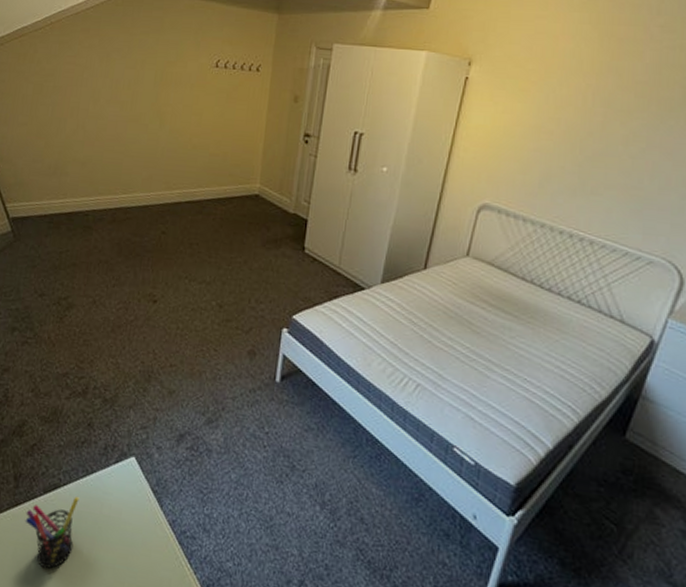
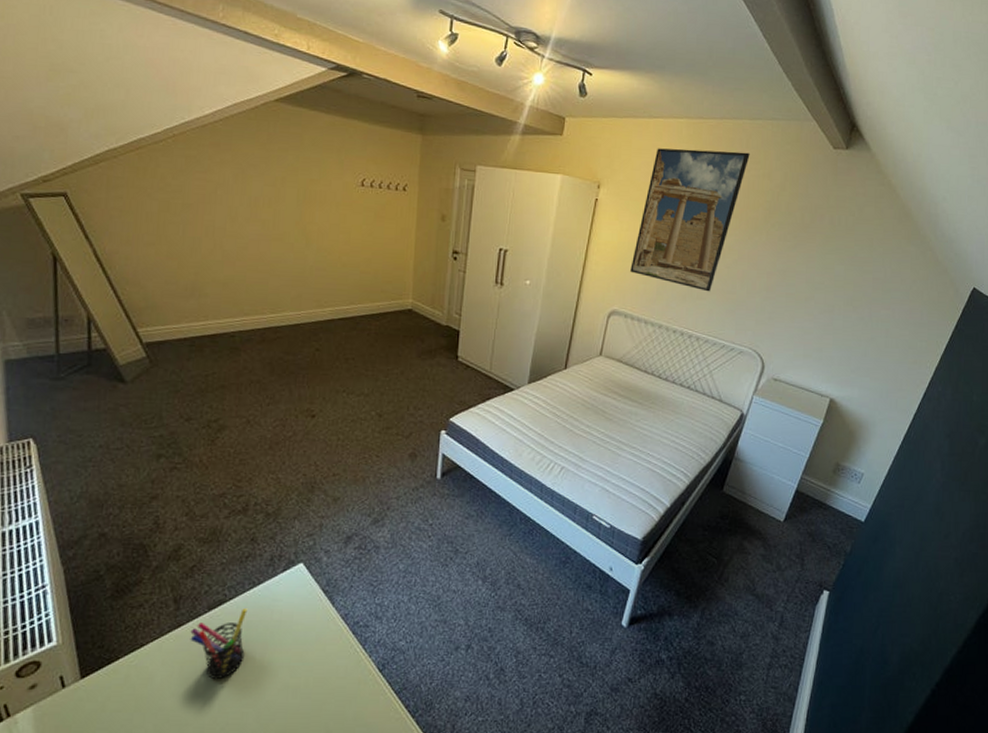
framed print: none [506,18,662,187] -> present [630,148,750,292]

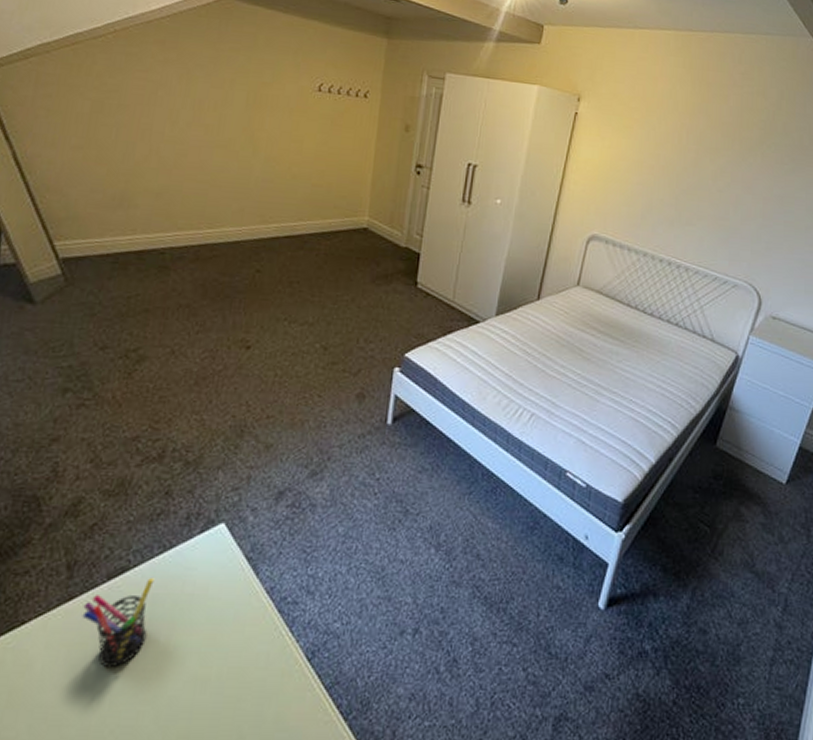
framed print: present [630,148,750,292] -> none [612,60,743,218]

